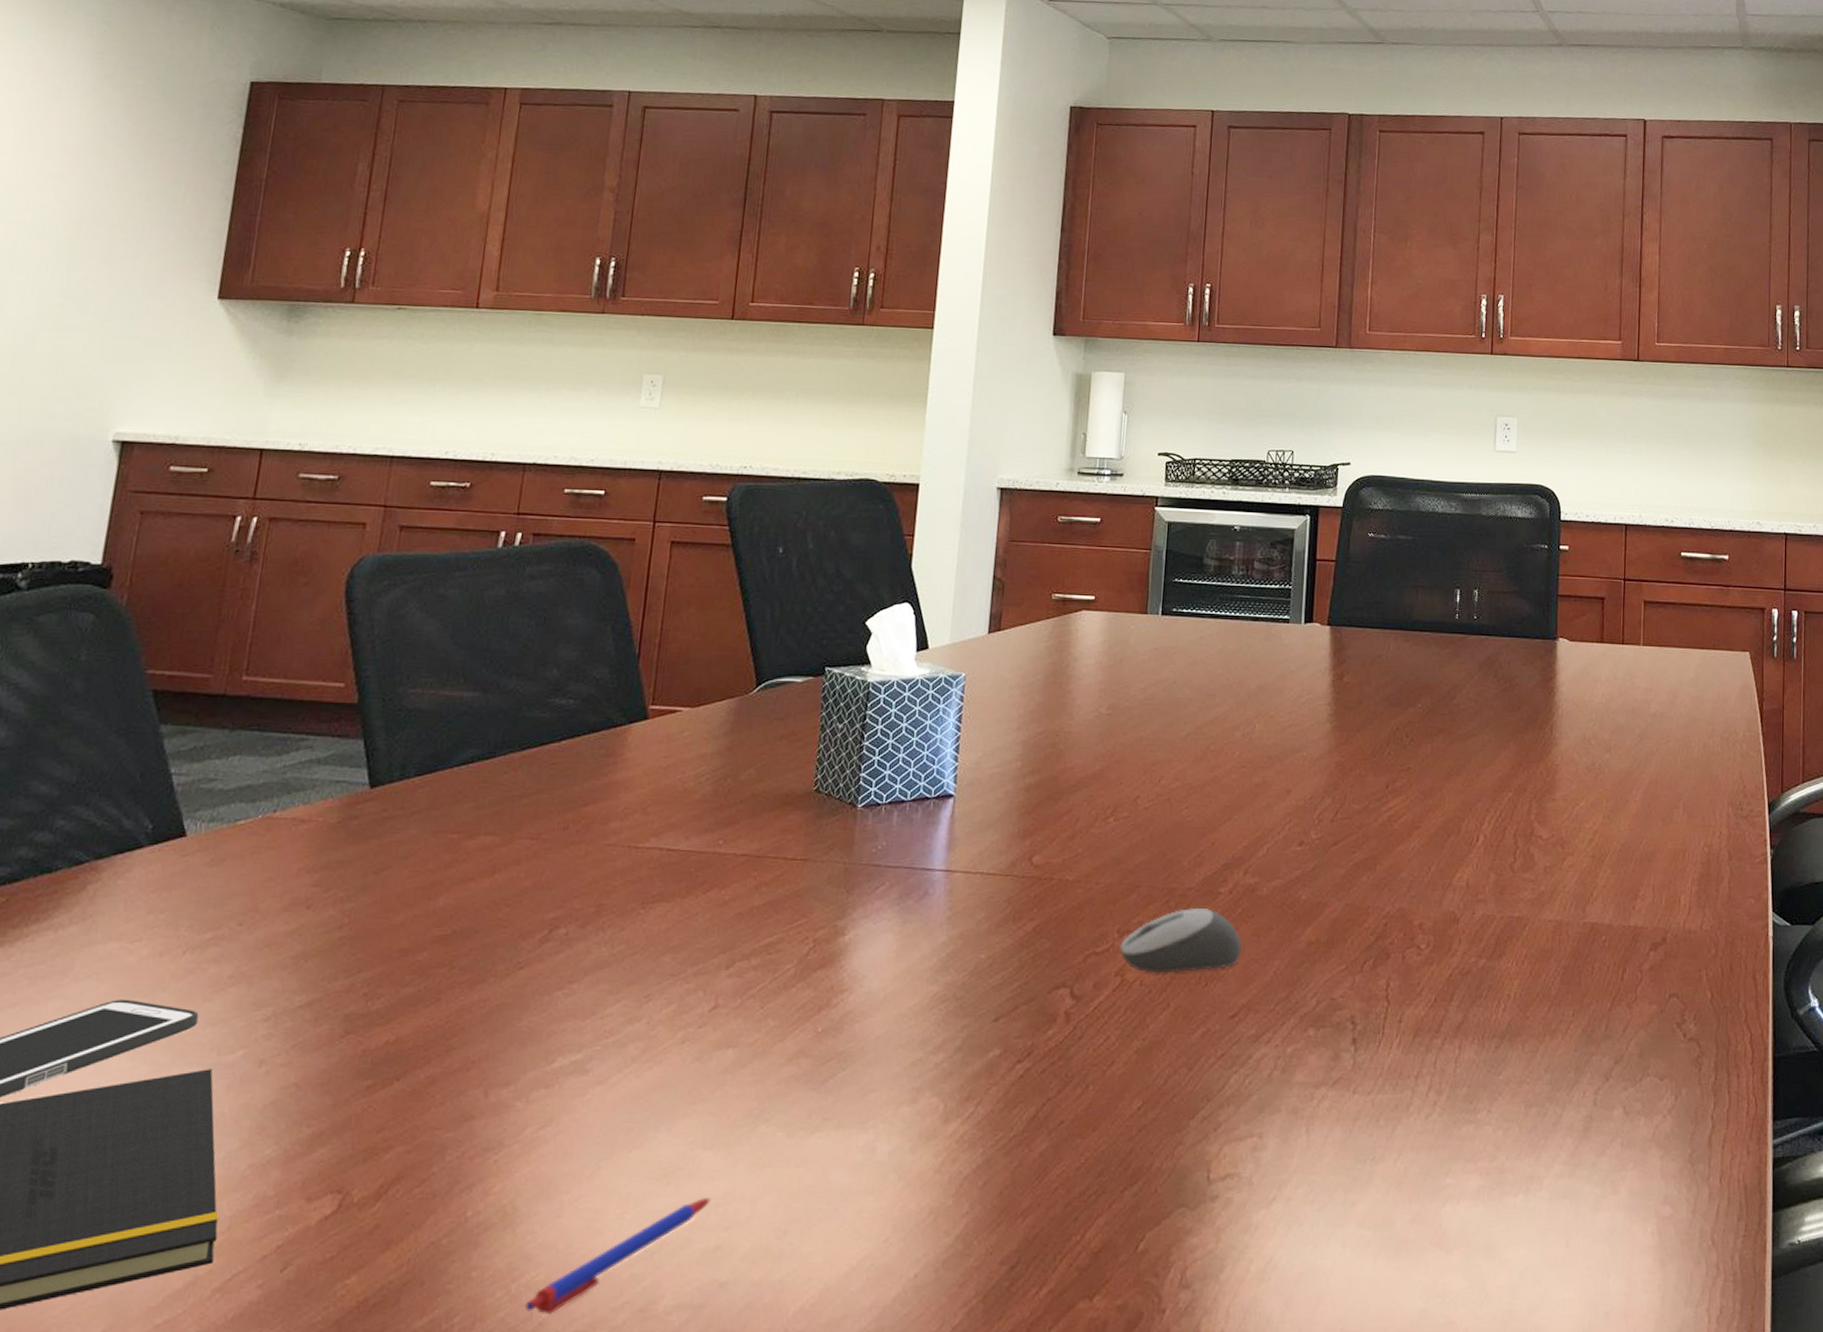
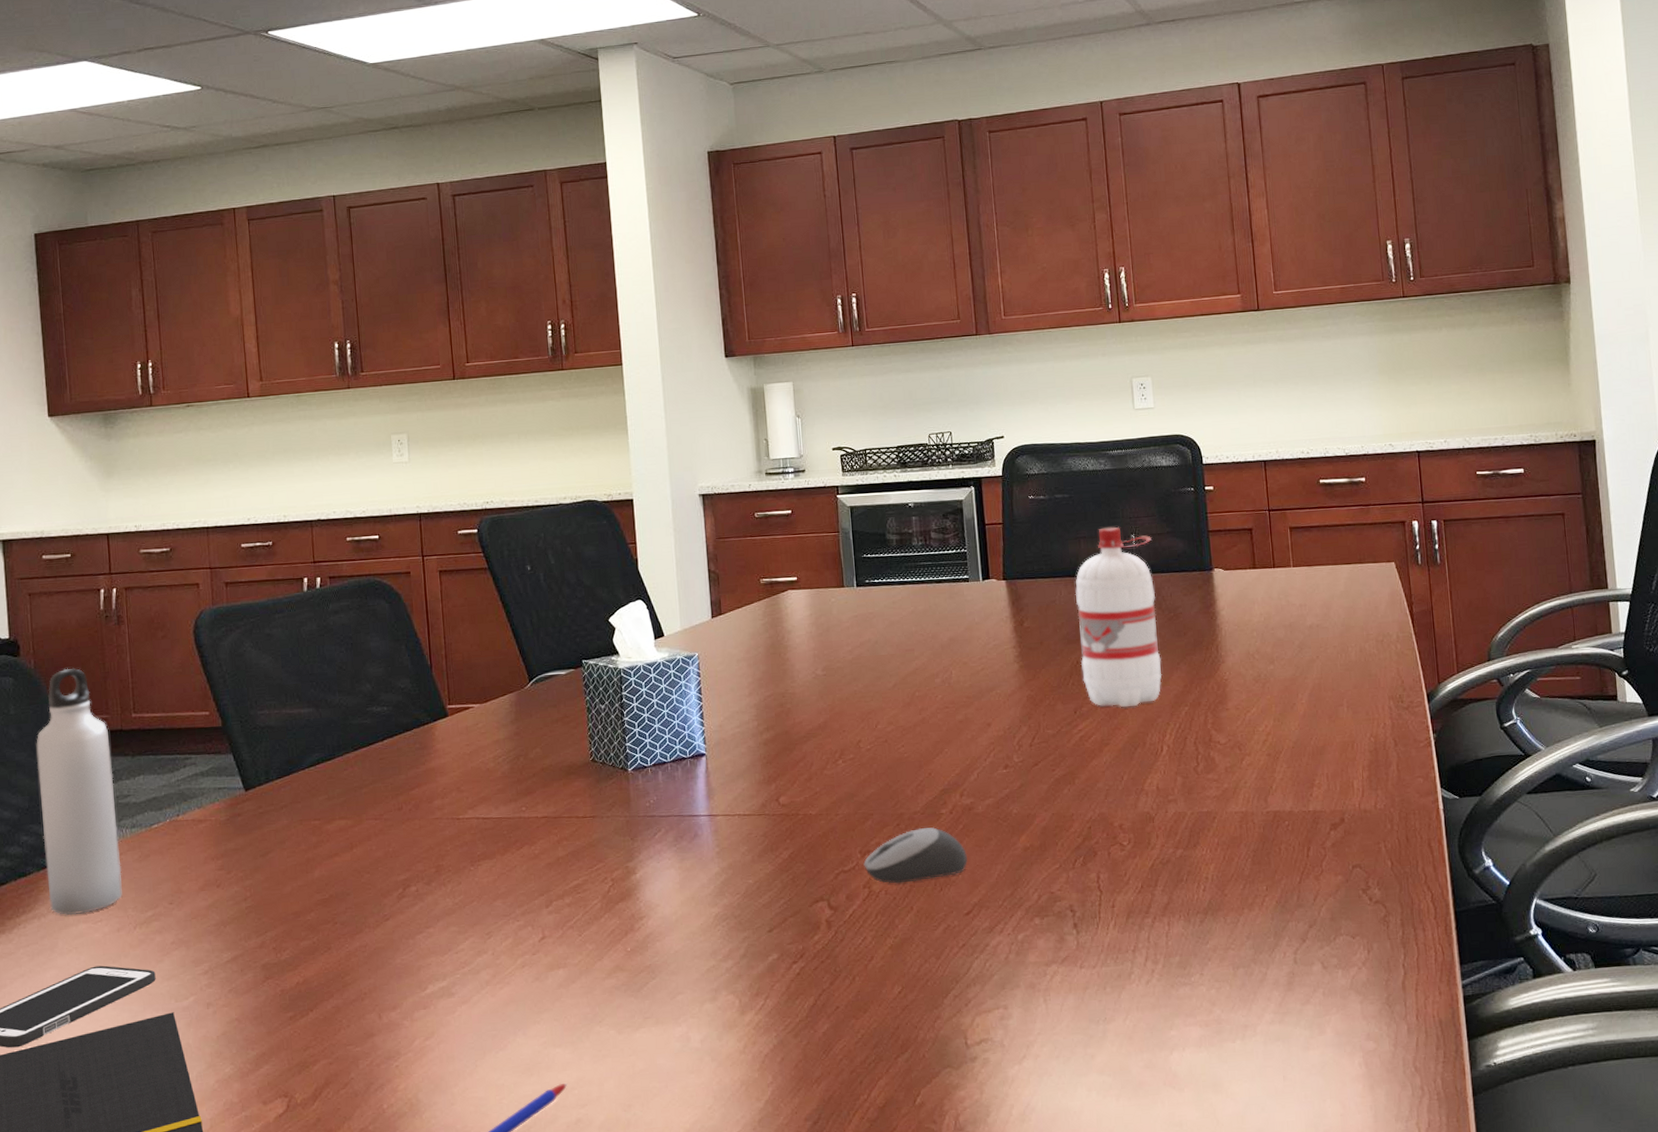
water bottle: none [74,610,206,930] -> present [36,667,122,916]
water bottle: none [1400,578,1496,787] -> present [1075,526,1162,708]

